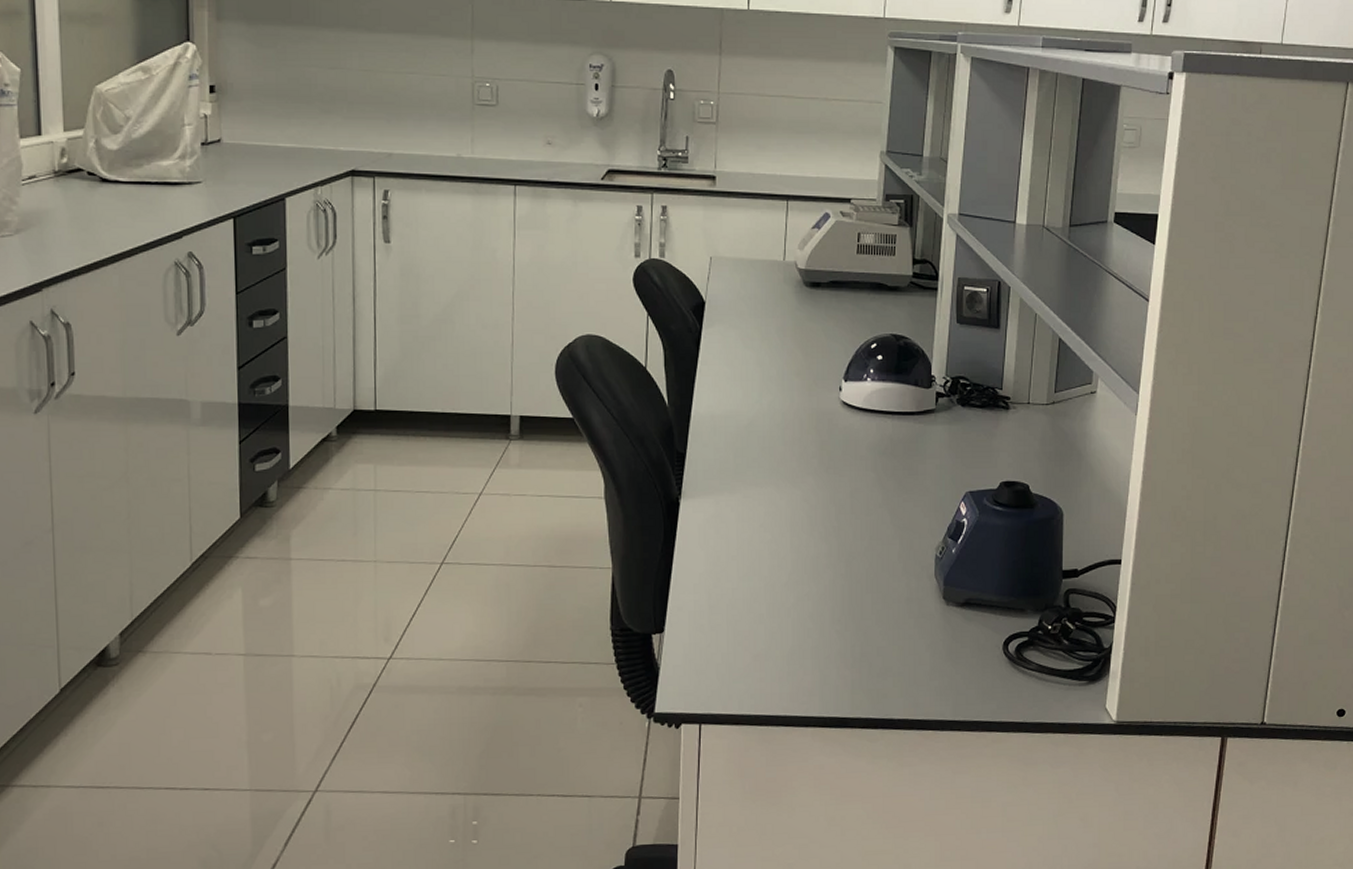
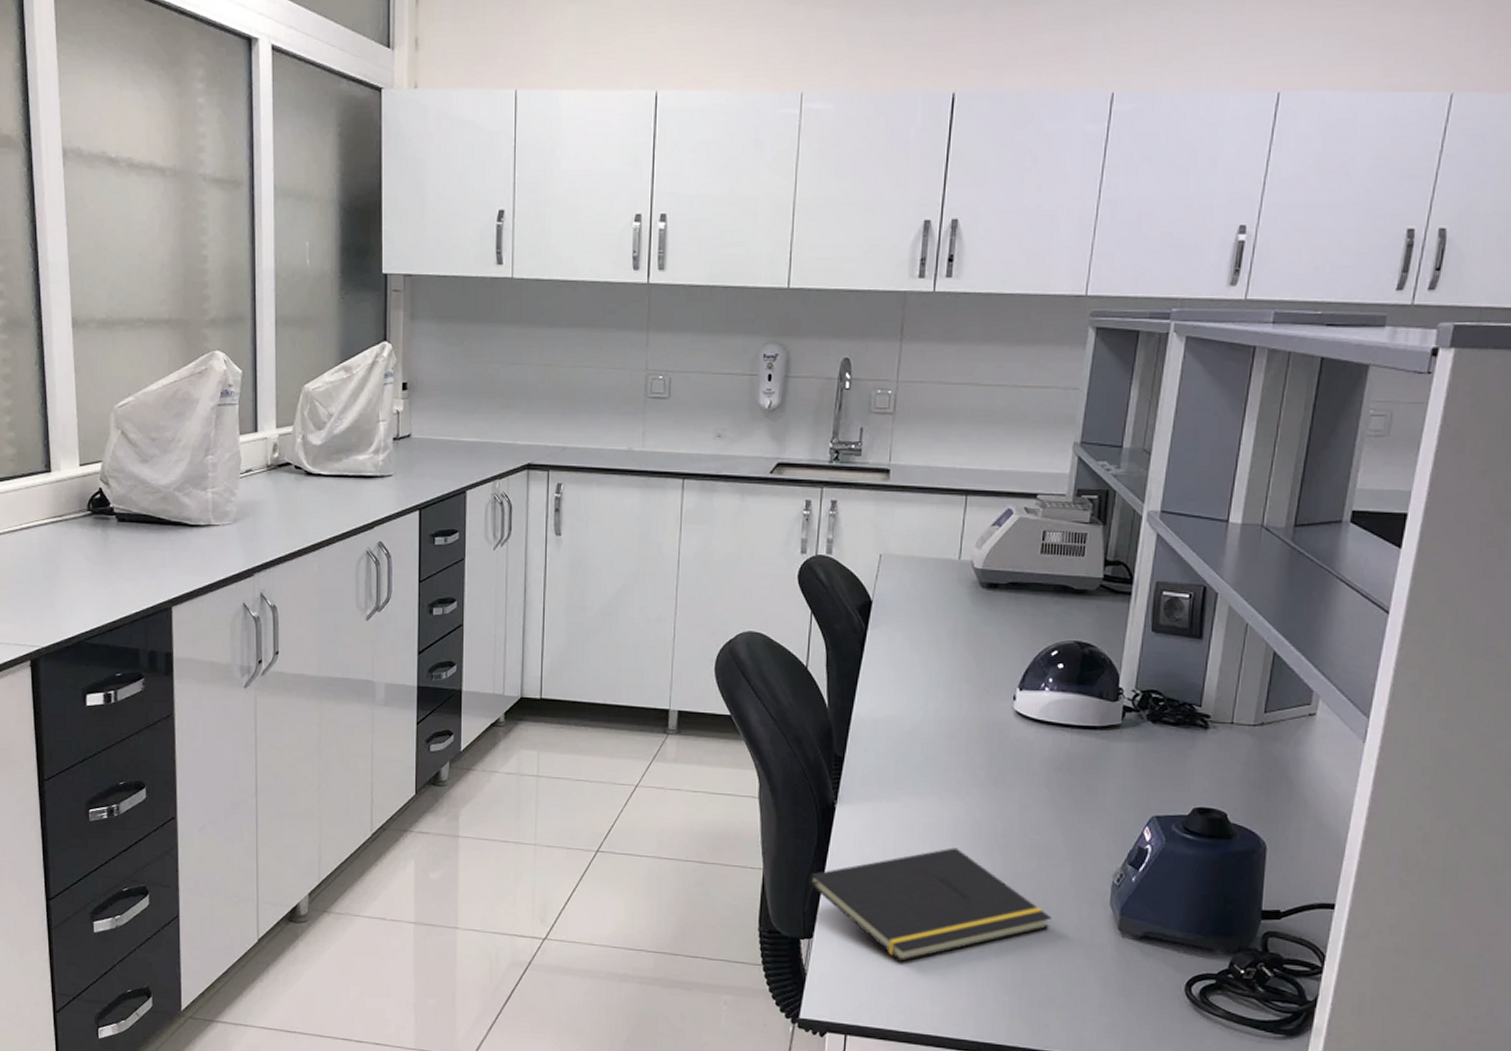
notepad: none [654,533,884,647] -> present [804,847,1052,962]

